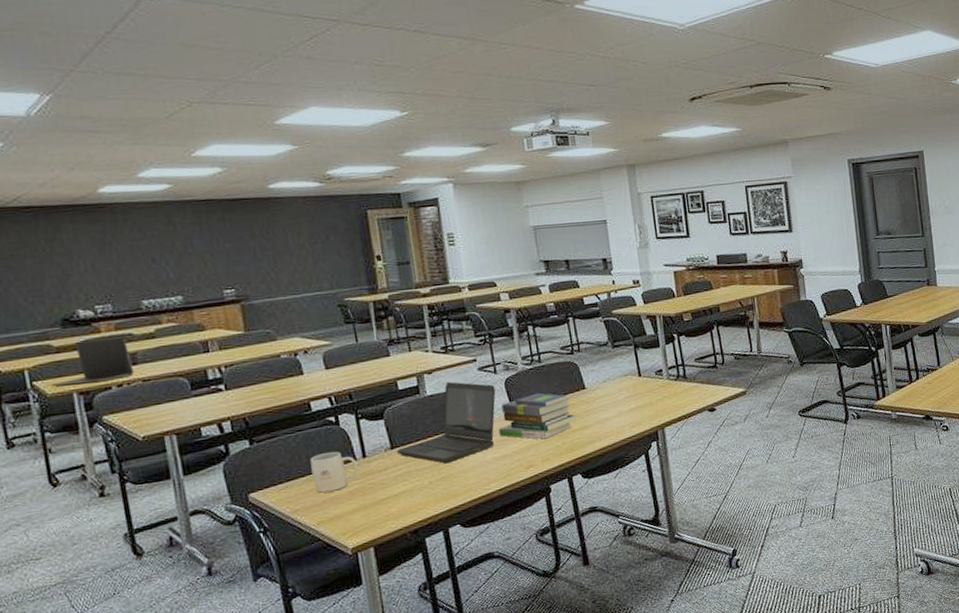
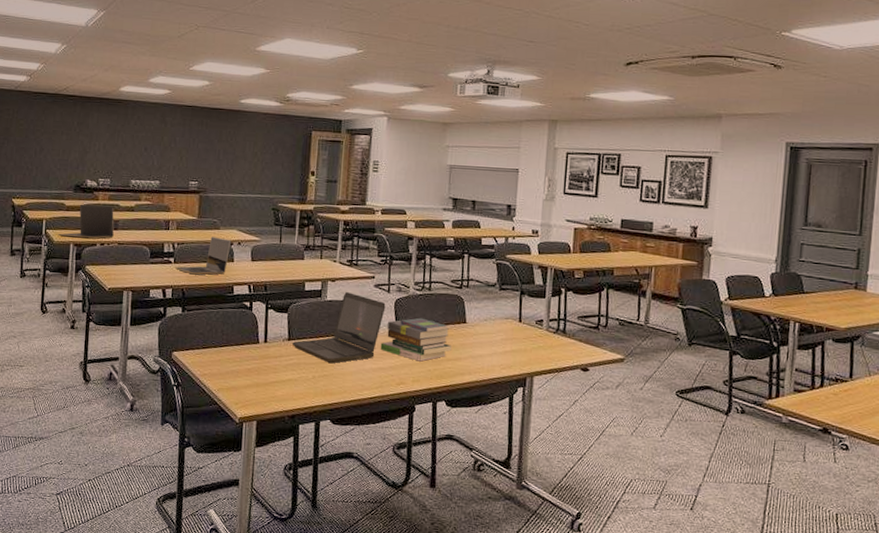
laptop: none [229,349,296,399] -> present [176,237,231,275]
mug: present [310,451,359,493] -> none [222,331,259,366]

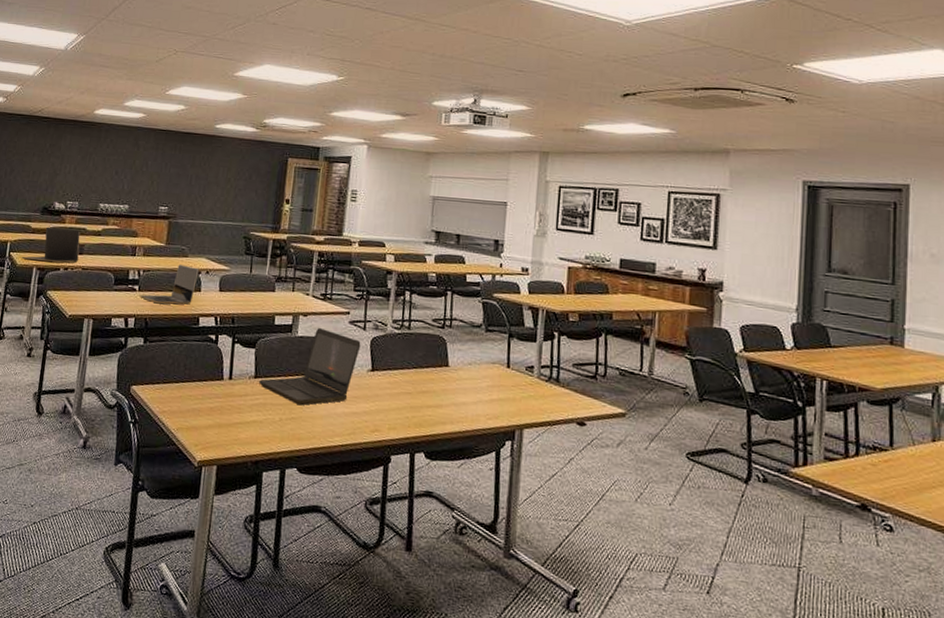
books: present [380,317,451,362] -> none [353,358,432,408]

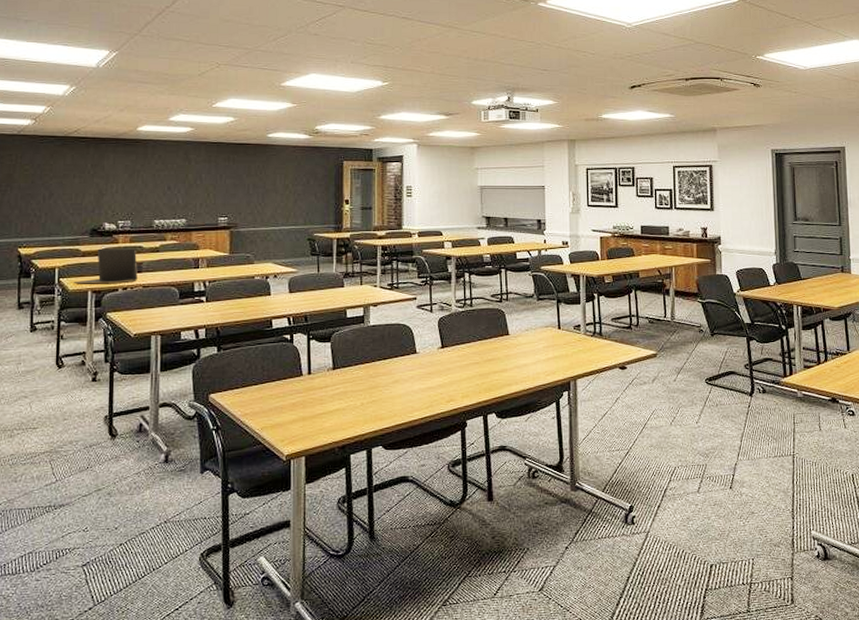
laptop: present [140,264,199,305] -> none [208,272,267,312]
laptop computer: present [259,328,361,406] -> none [338,316,429,389]

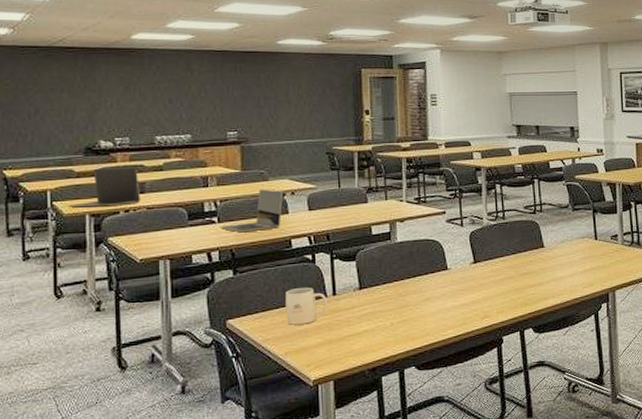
laptop: none [208,272,267,312] -> present [221,189,284,233]
mug: none [264,365,303,401] -> present [285,287,328,325]

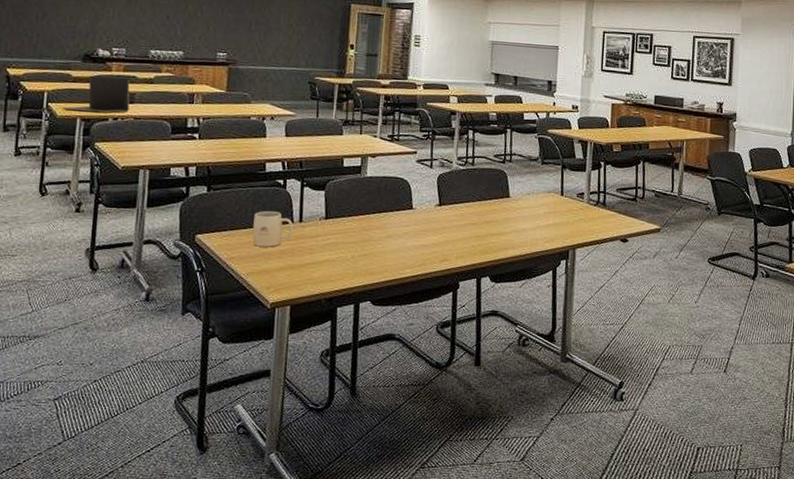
laptop: present [221,189,284,233] -> none [201,111,264,152]

